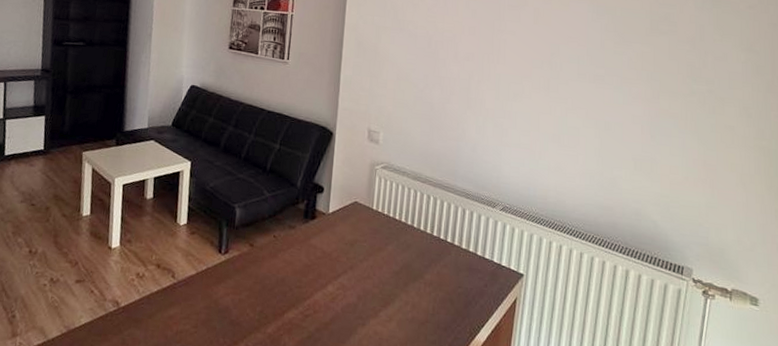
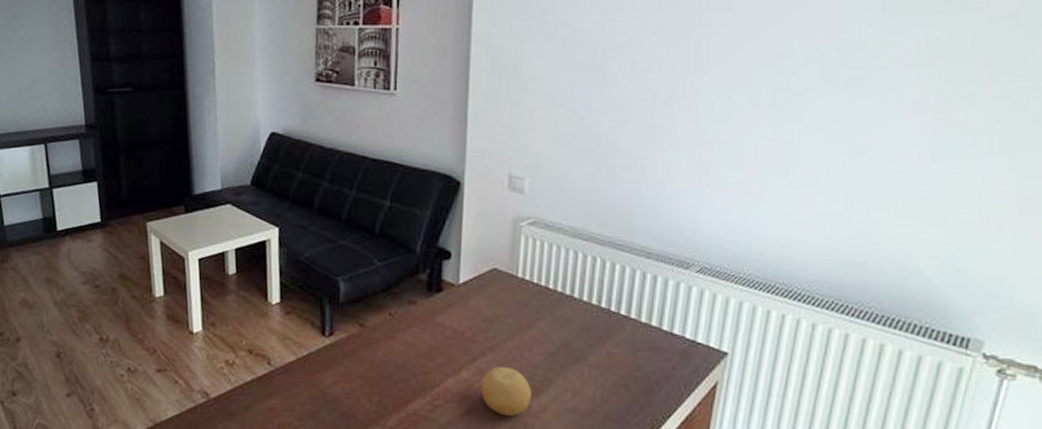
fruit: none [342,282,381,326] -> present [480,366,532,417]

